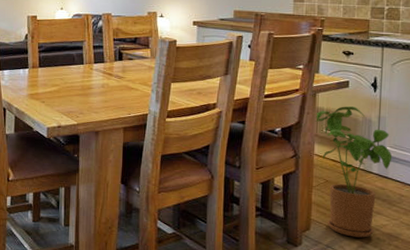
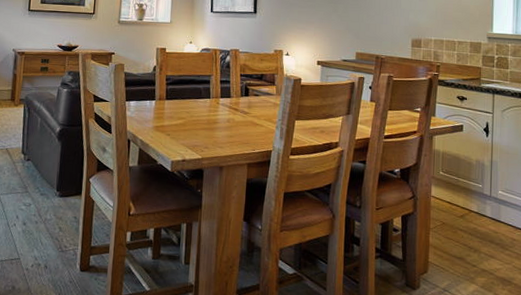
house plant: present [314,106,393,238] -> none [431,149,504,282]

